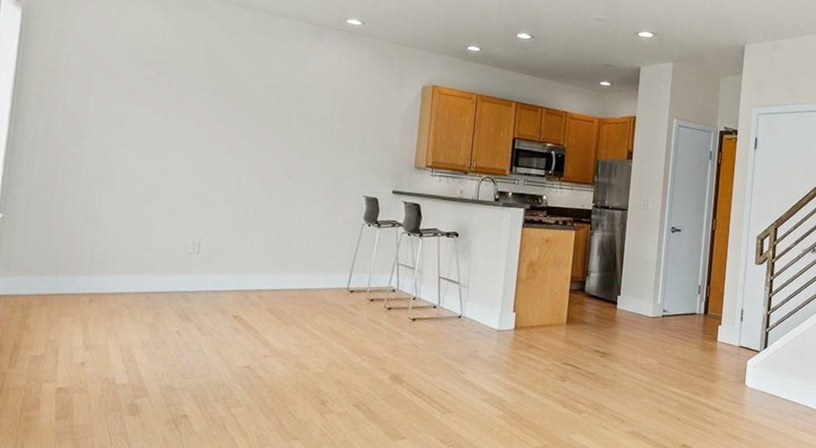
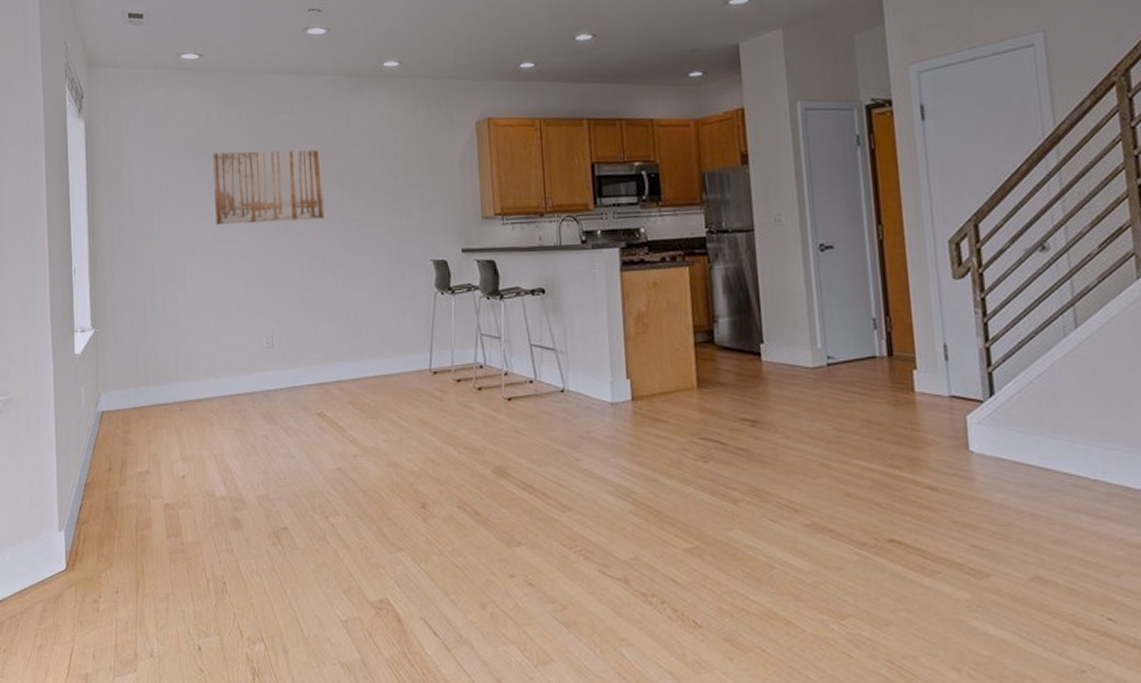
wall art: none [156,67,275,145] -> present [212,149,326,226]

